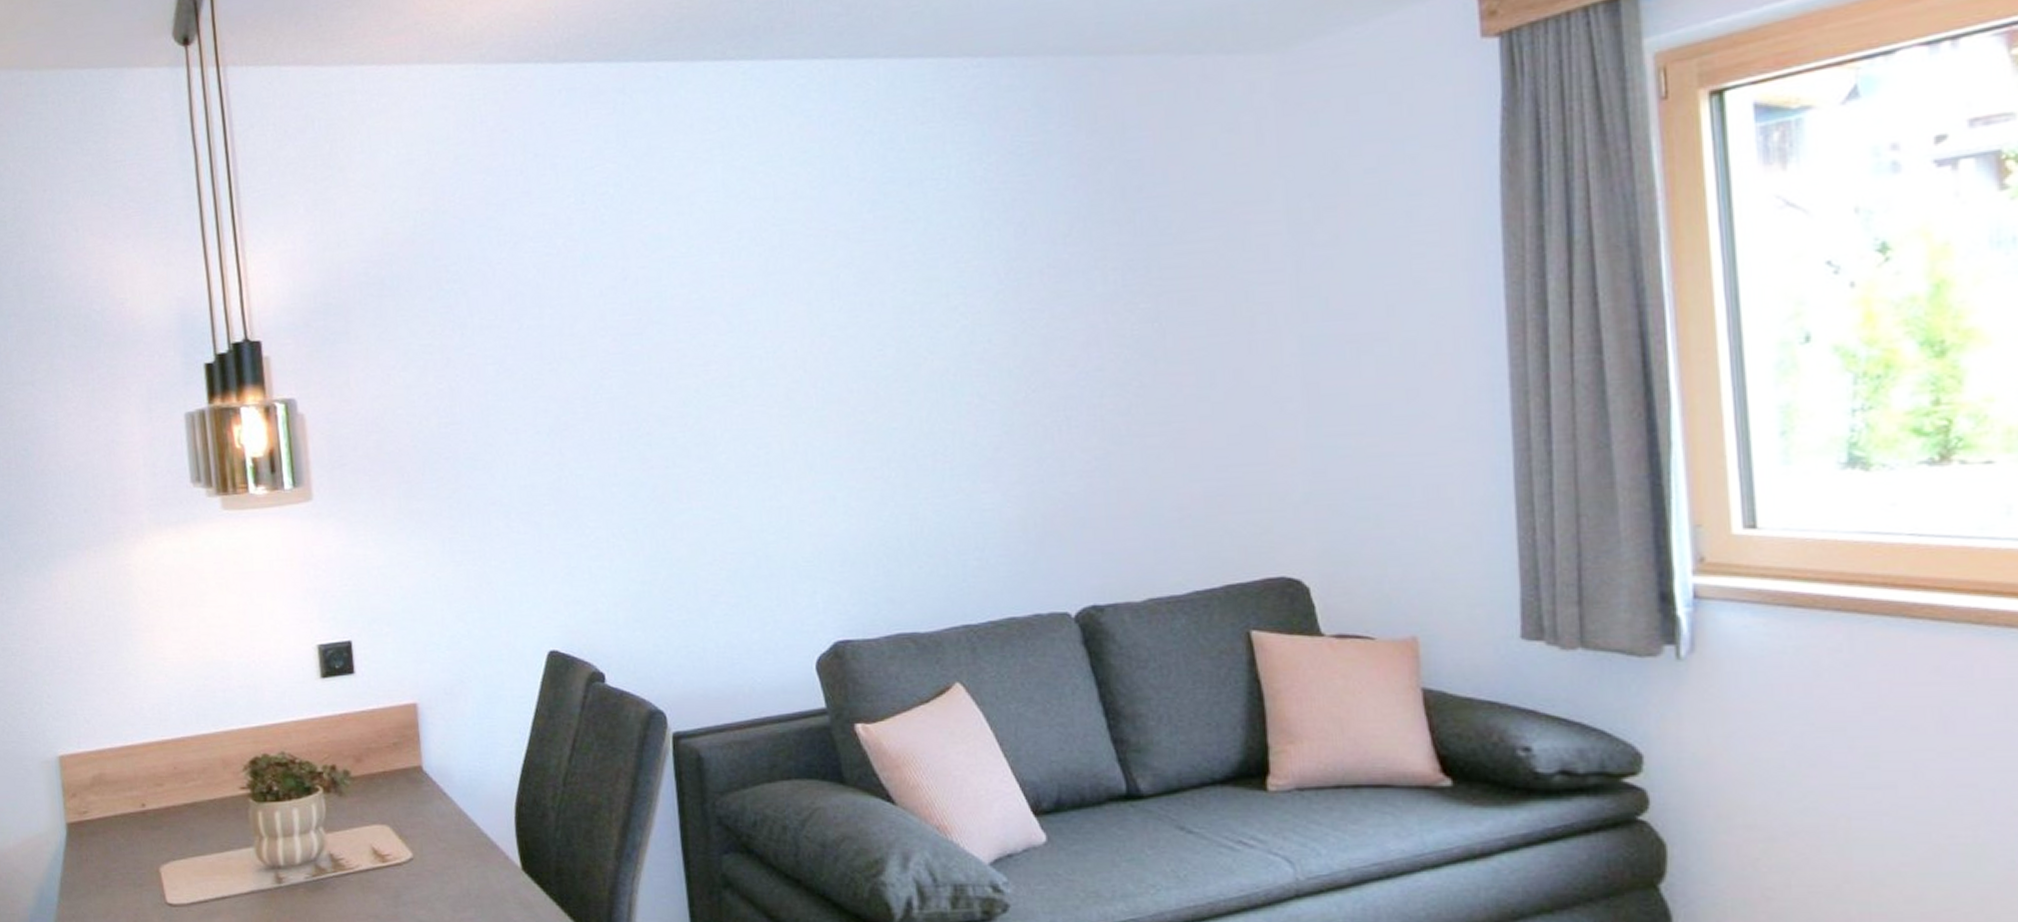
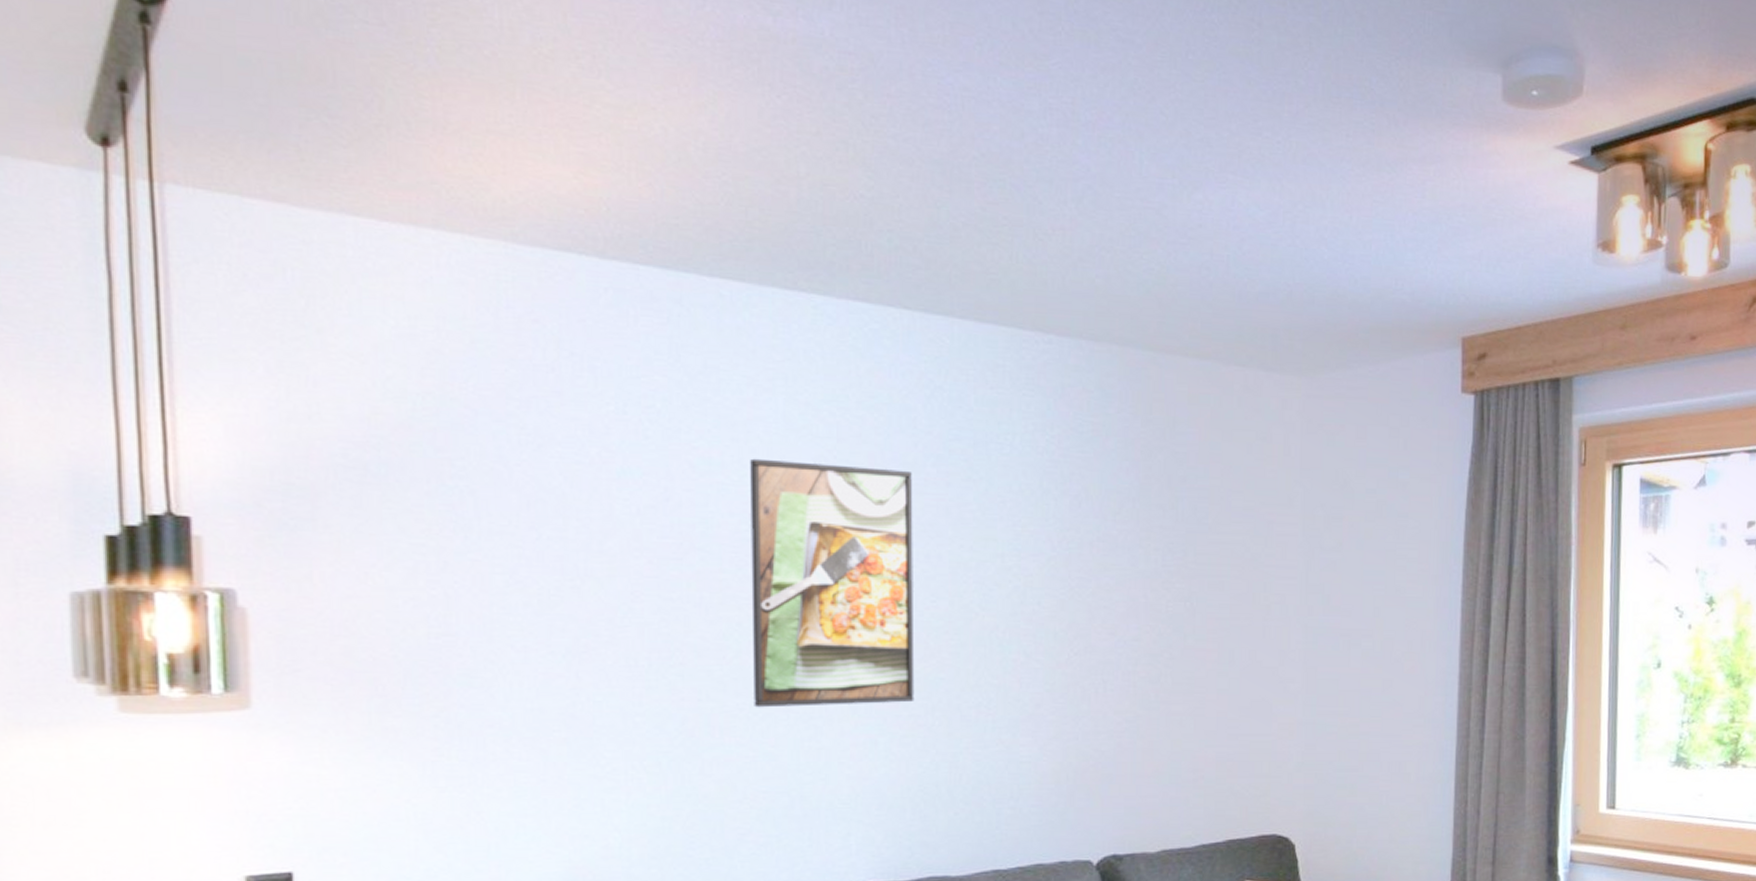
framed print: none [696,220,869,471] -> present [750,458,915,708]

